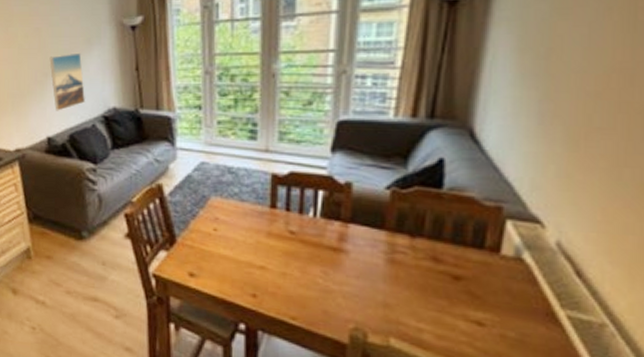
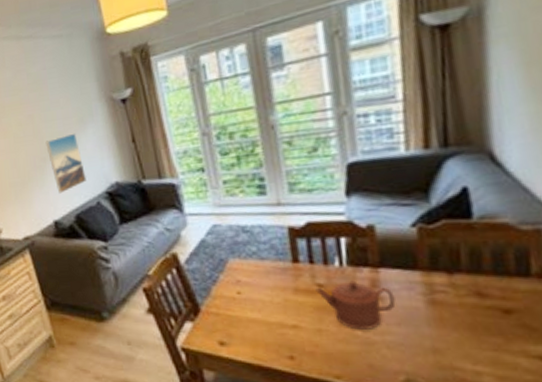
teapot: none [287,232,359,279] -> present [315,280,396,330]

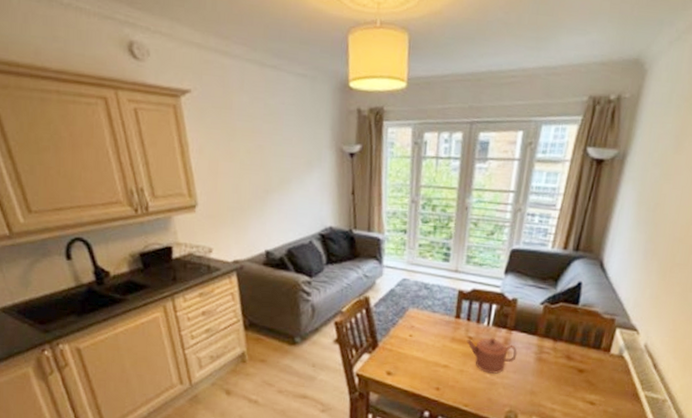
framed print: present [45,133,86,194] -> none [271,173,304,227]

